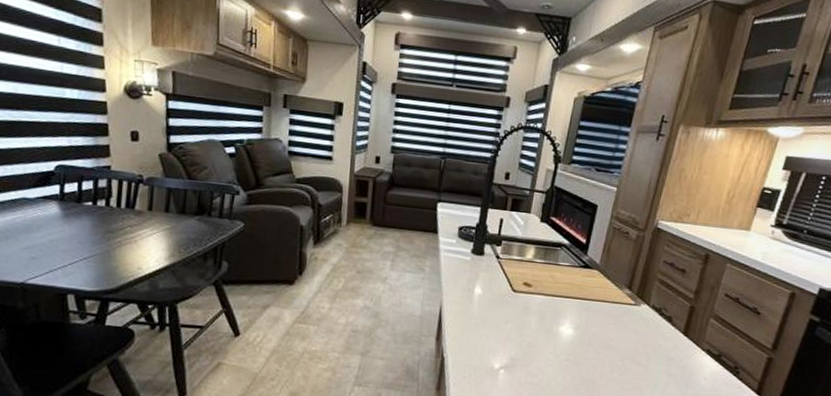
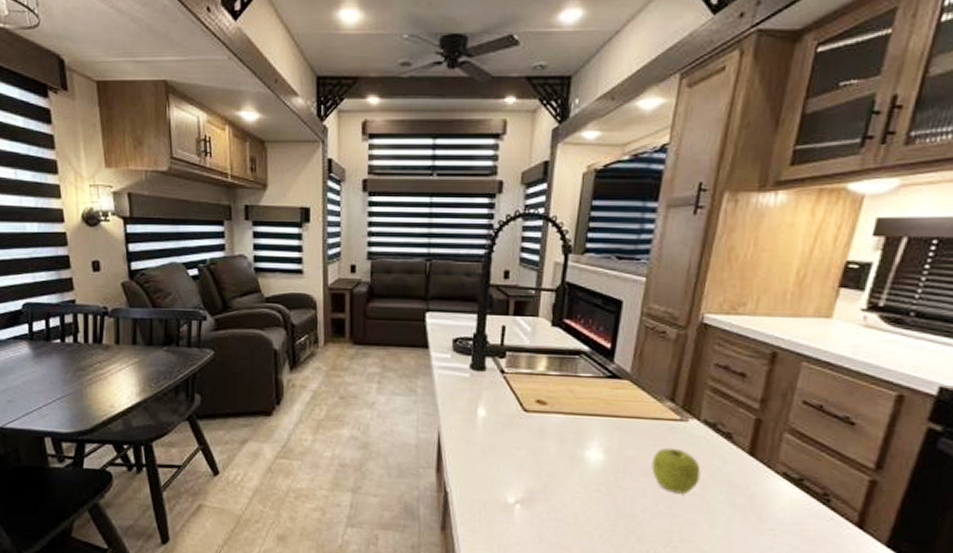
fruit: none [610,326,647,364] -> present [651,447,701,494]

